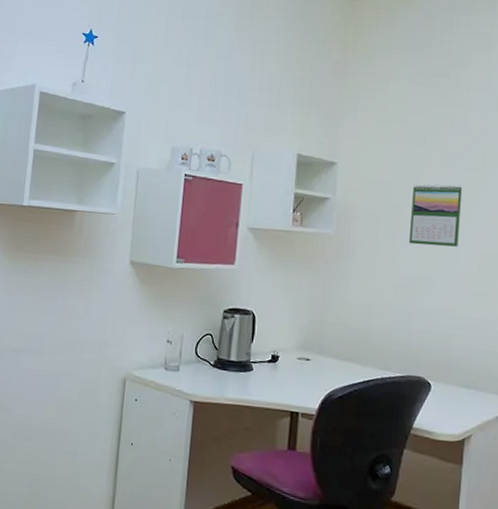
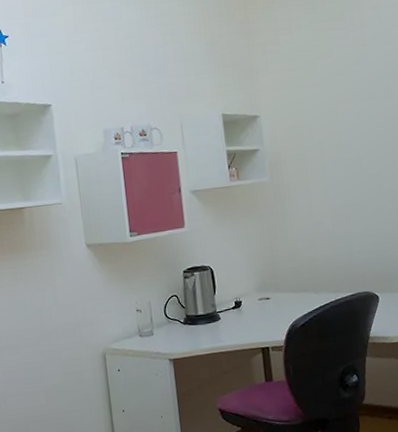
calendar: present [409,184,463,247] -> none [331,115,379,177]

